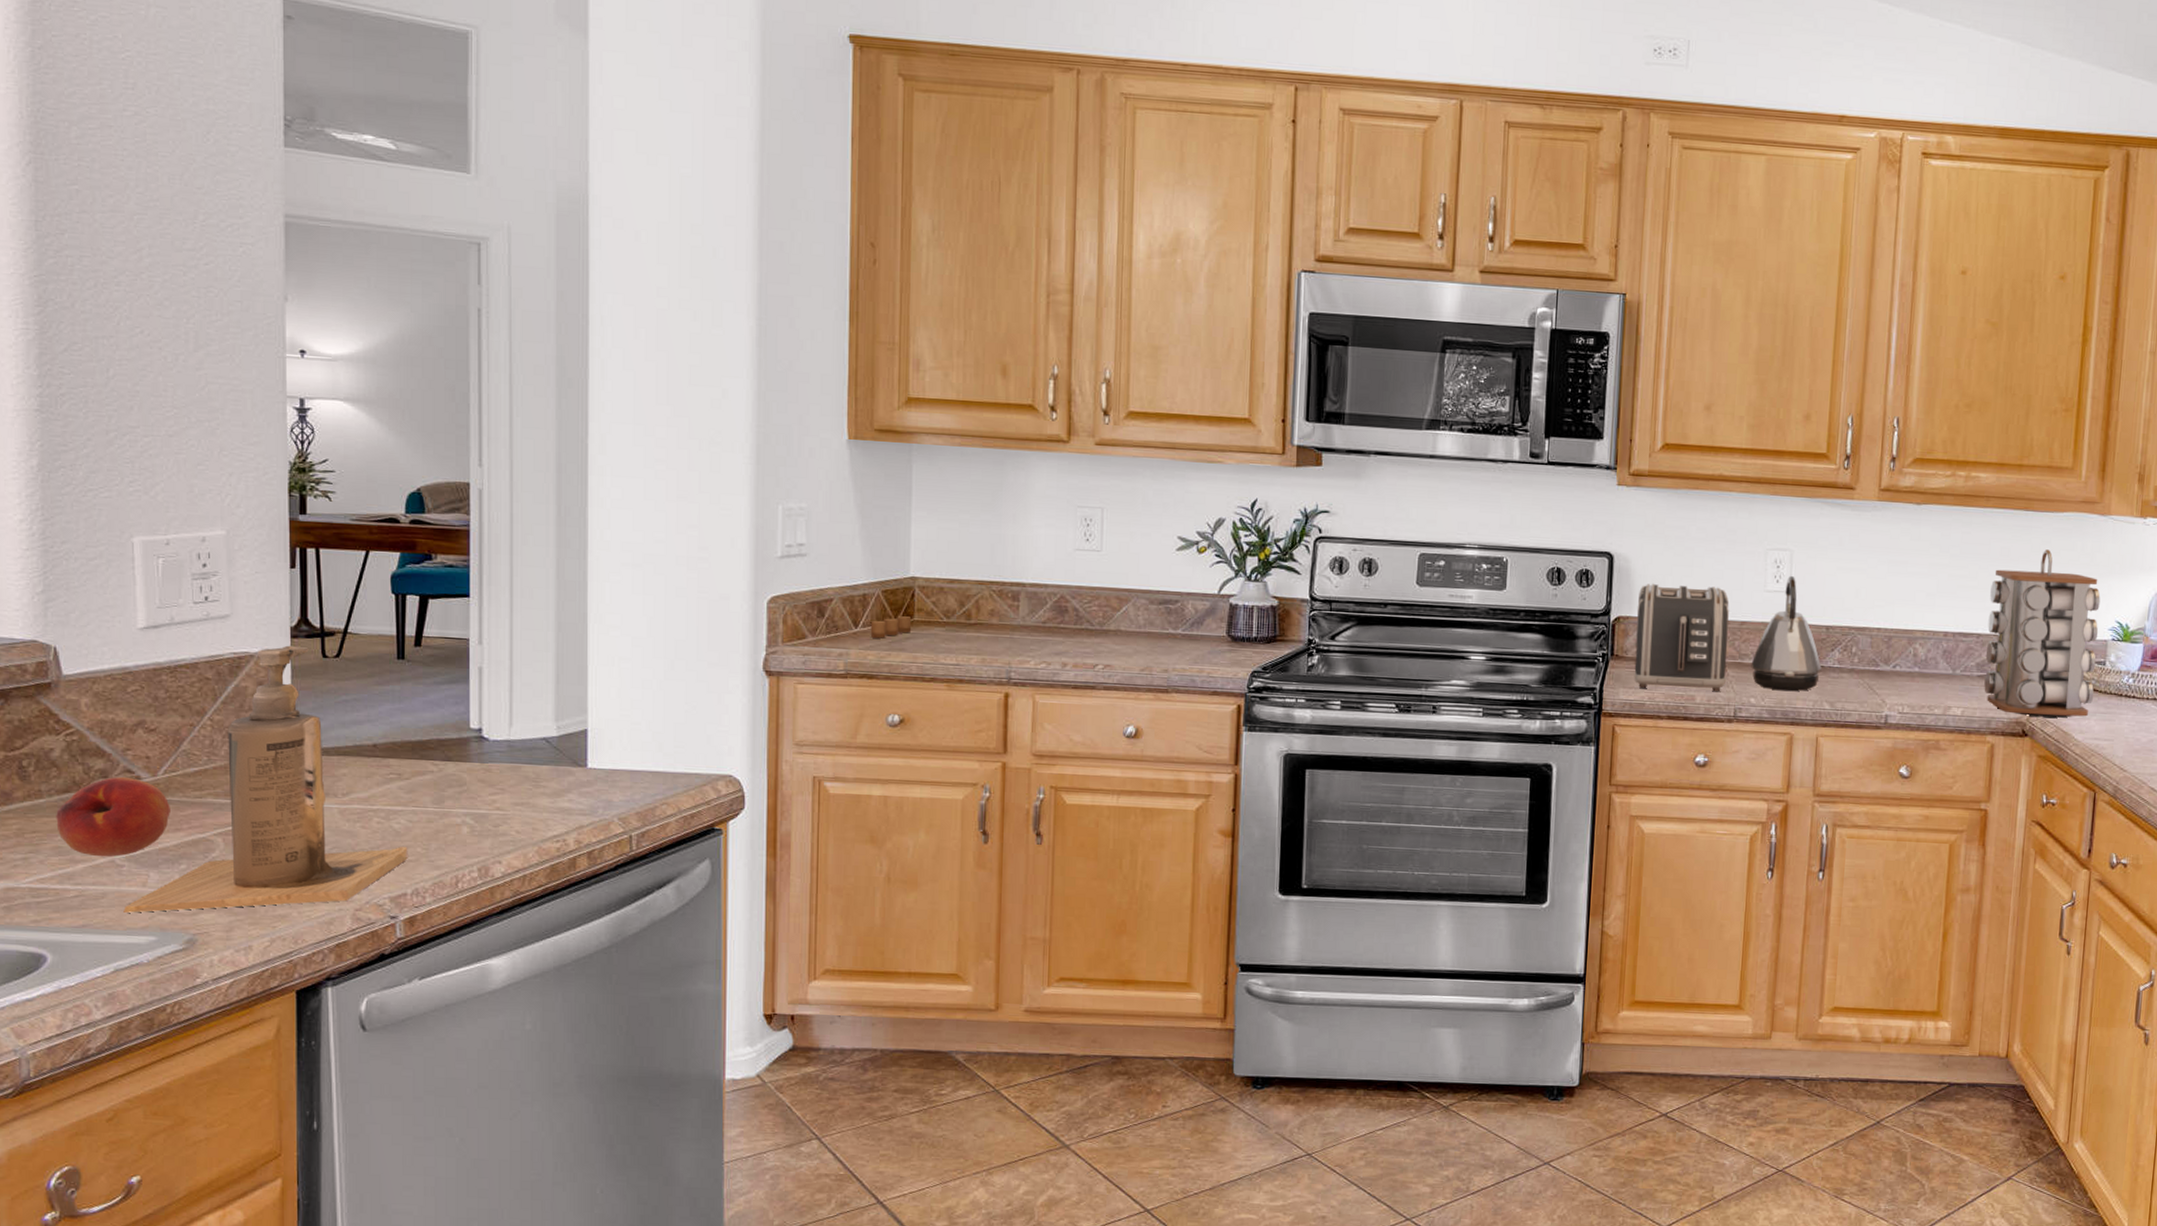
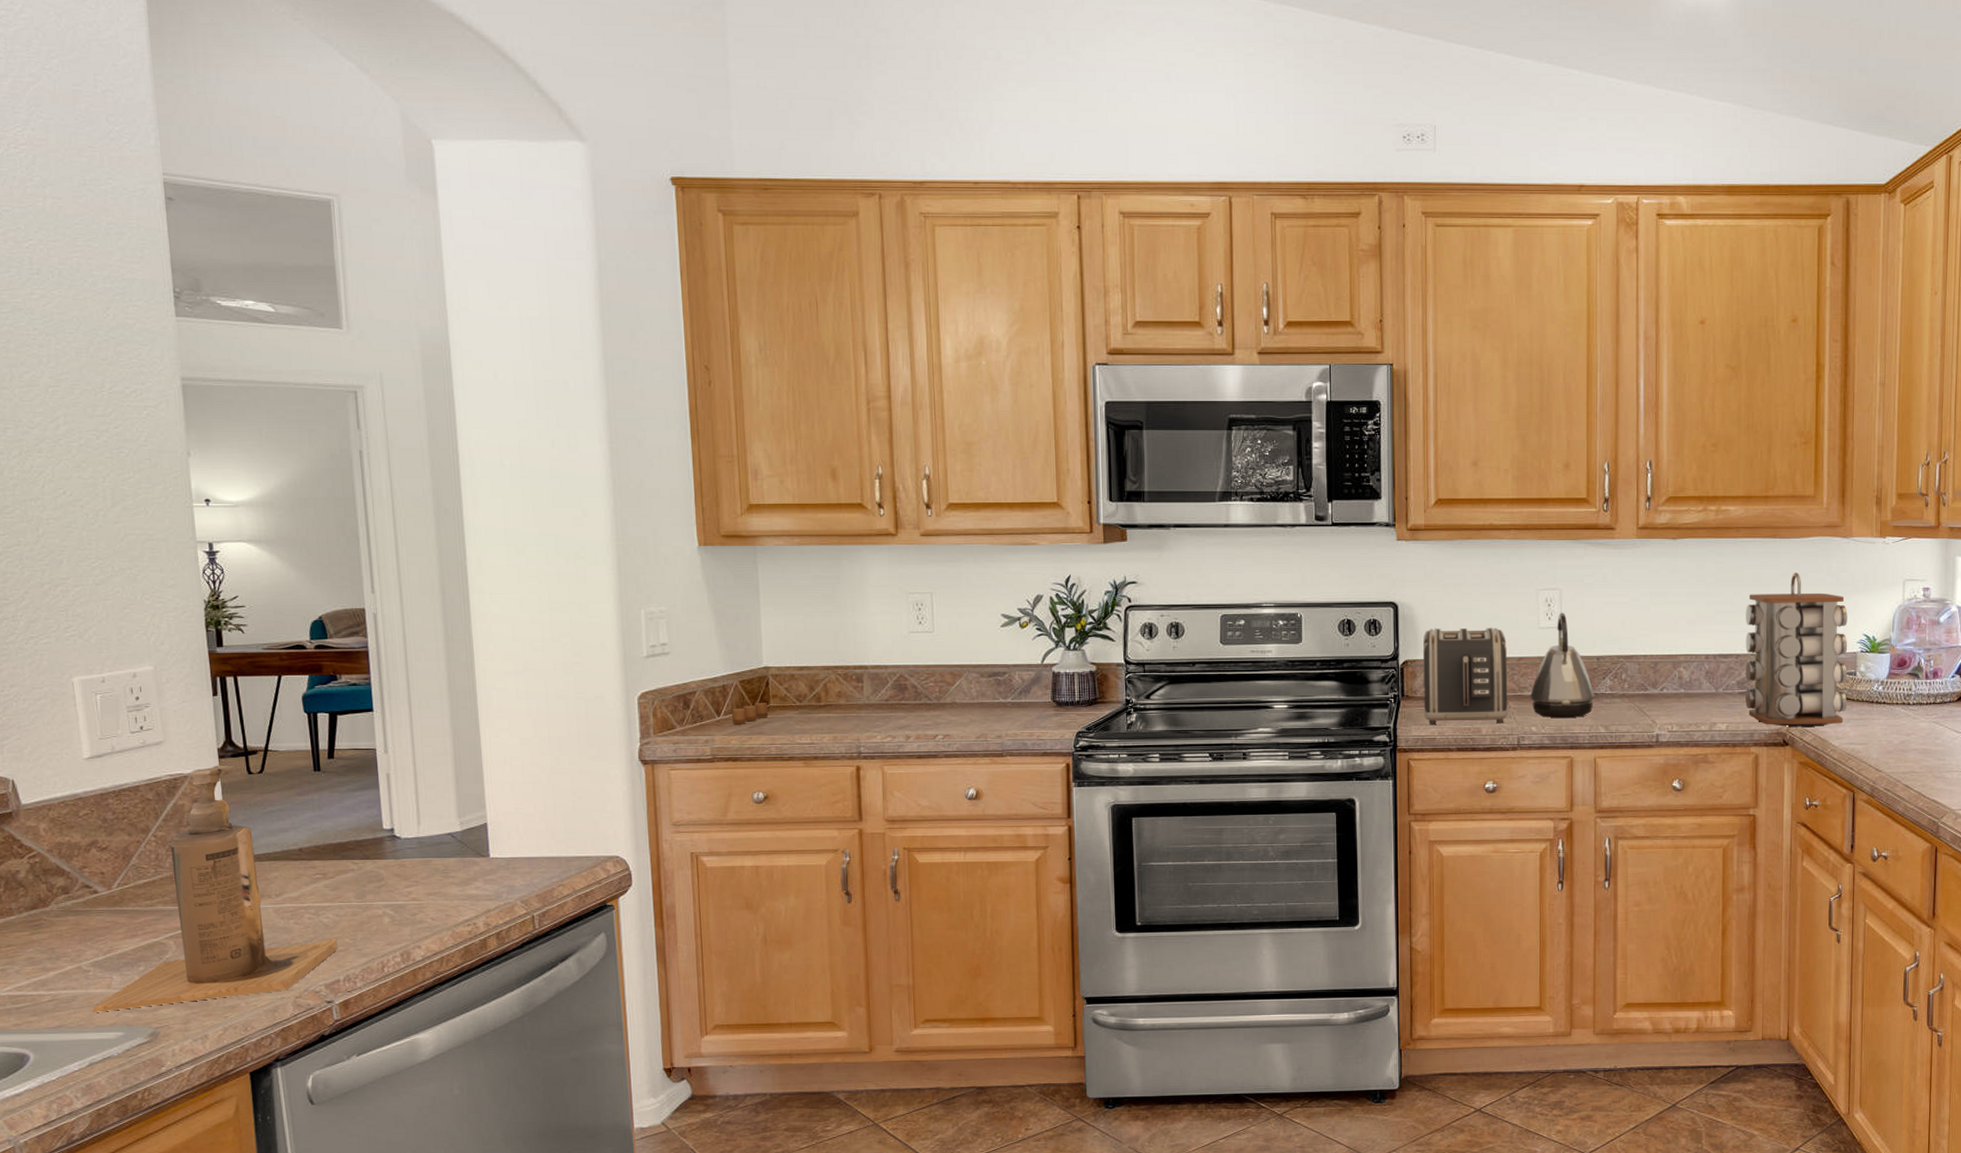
fruit: present [56,776,170,857] -> none [26,891,126,964]

